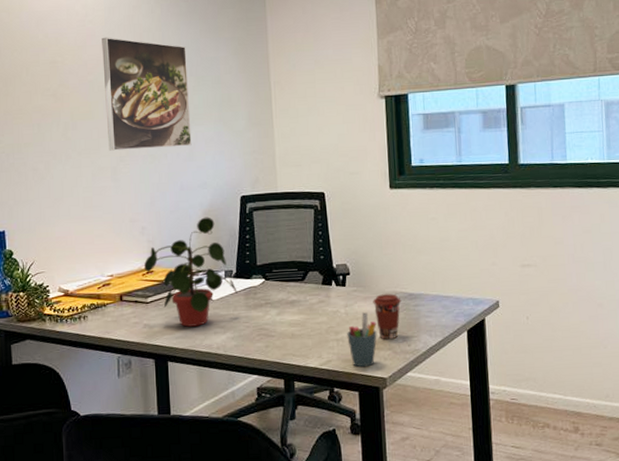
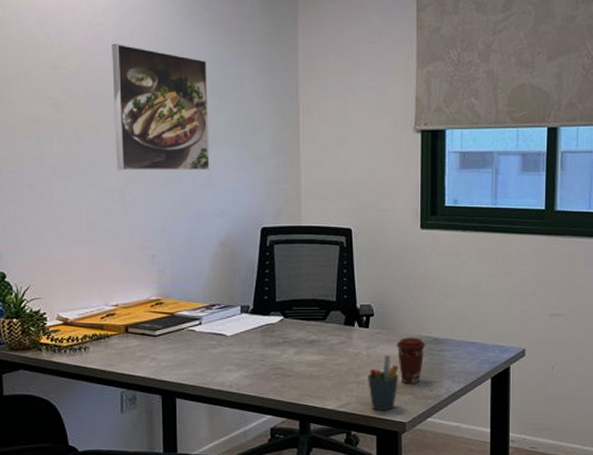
potted plant: present [143,217,238,327] -> none [152,248,254,363]

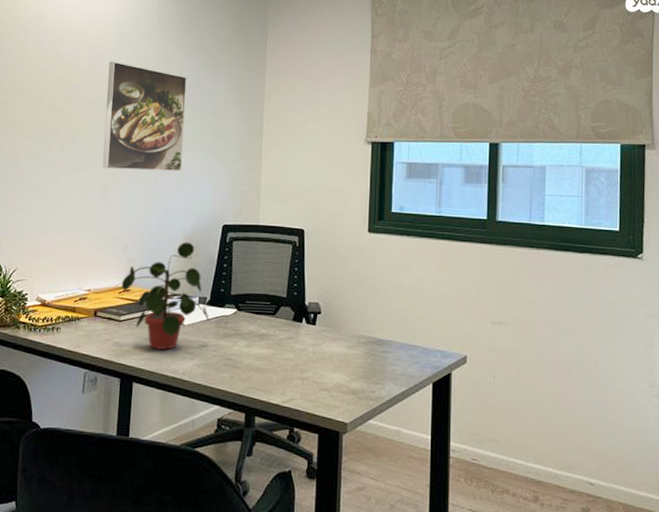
potted plant: none [152,248,254,363] -> present [121,242,209,350]
pen holder: present [368,355,399,411] -> none [312,353,343,410]
coffee cup: present [396,337,426,383] -> none [341,337,370,383]

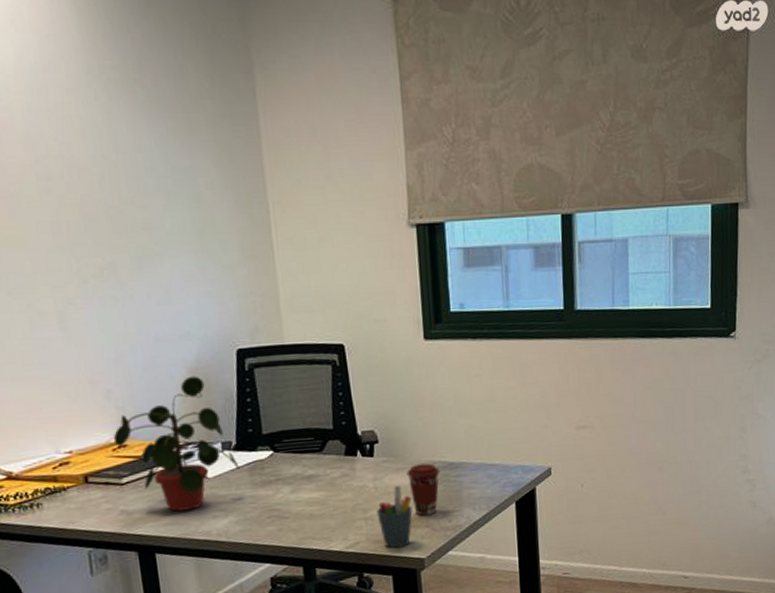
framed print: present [102,61,187,172] -> none [24,132,167,290]
pen holder: none [312,353,343,410] -> present [377,486,413,549]
coffee cup: none [341,337,370,383] -> present [406,463,441,516]

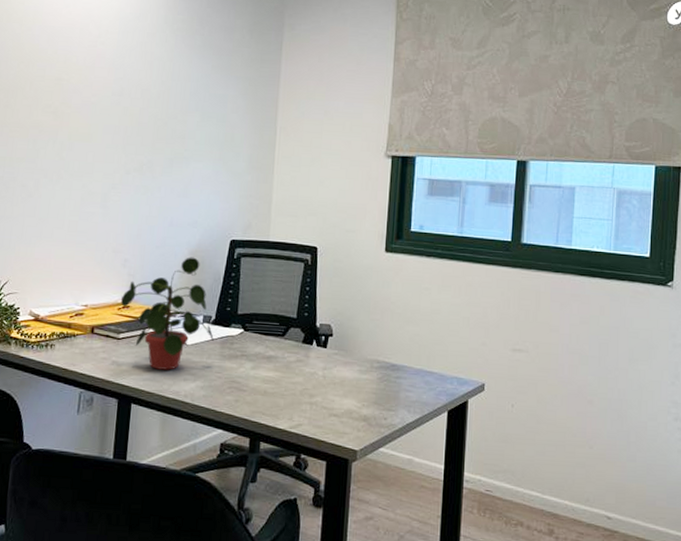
pen holder: present [377,486,413,549] -> none [321,378,354,436]
coffee cup: present [406,463,441,516] -> none [353,361,383,410]

